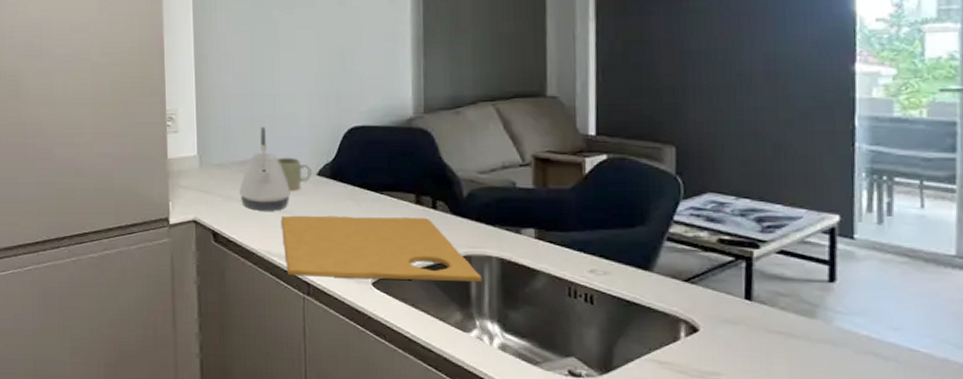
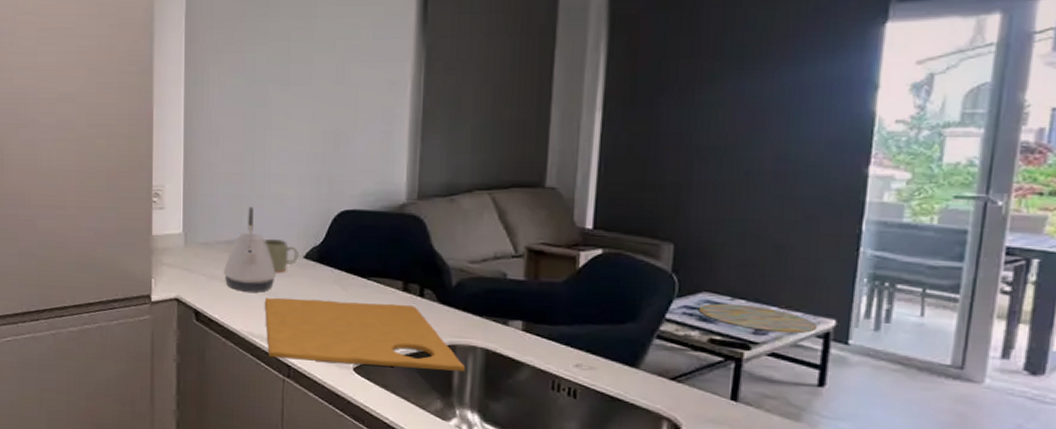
decorative tray: none [705,203,821,229] -> present [698,303,816,333]

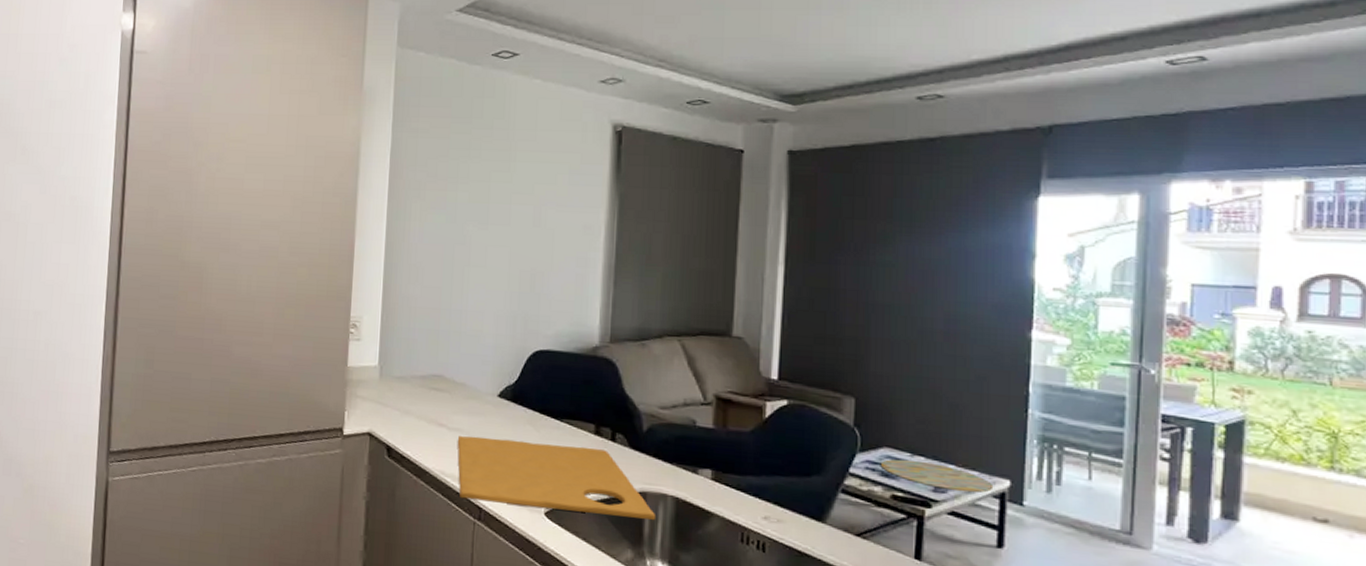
kettle: present [223,207,276,292] -> none [417,342,470,430]
mug: present [264,238,298,273] -> none [459,375,493,411]

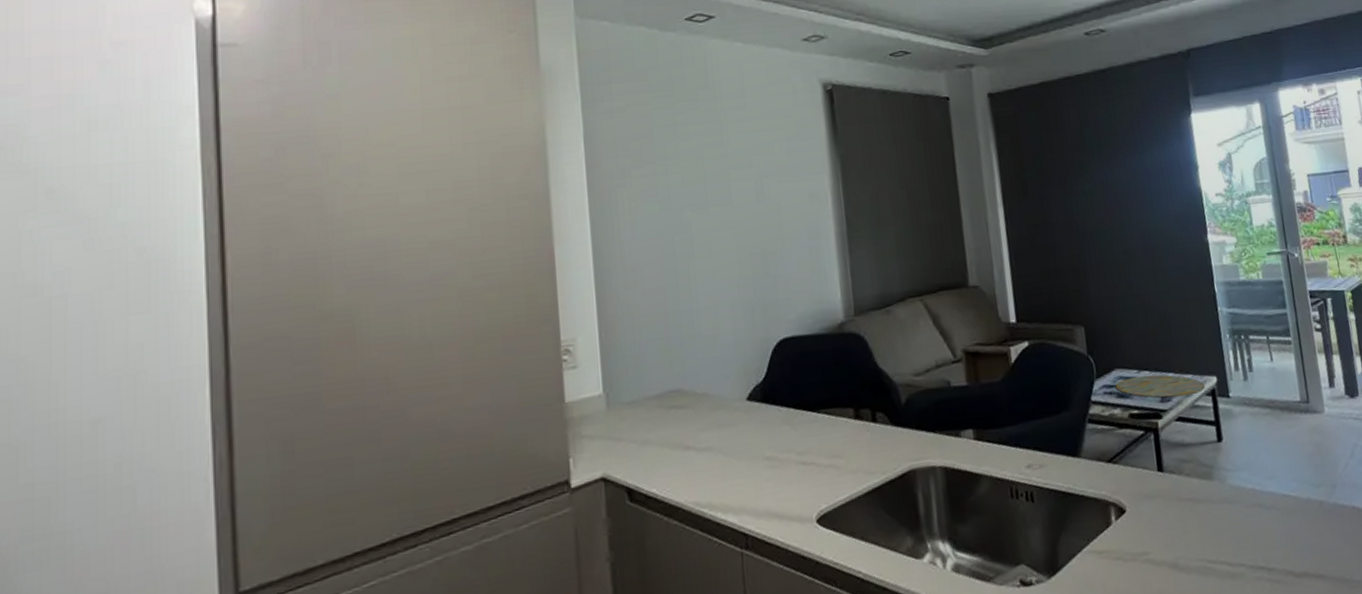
cutting board: present [457,436,657,521] -> none [708,433,929,529]

